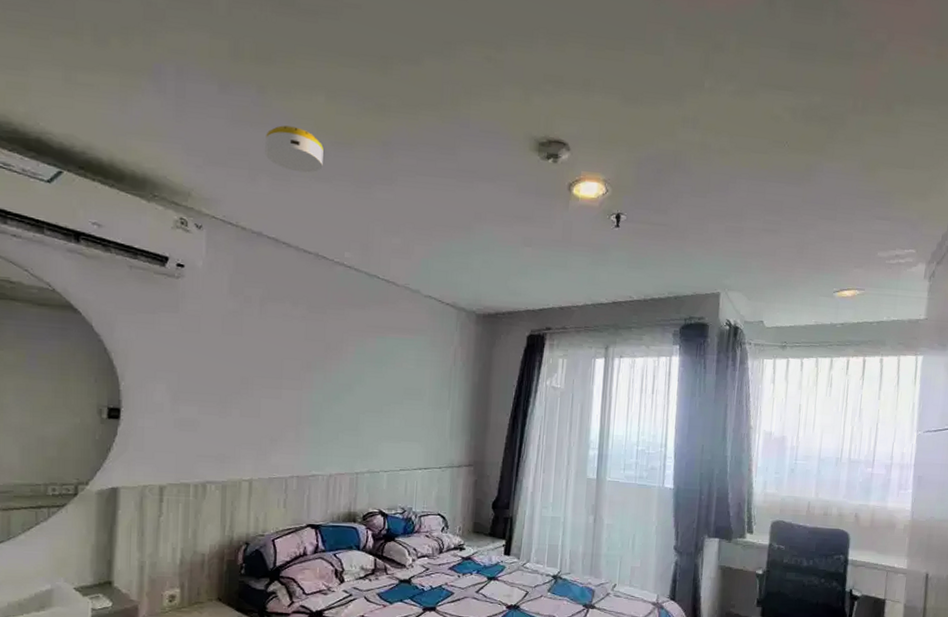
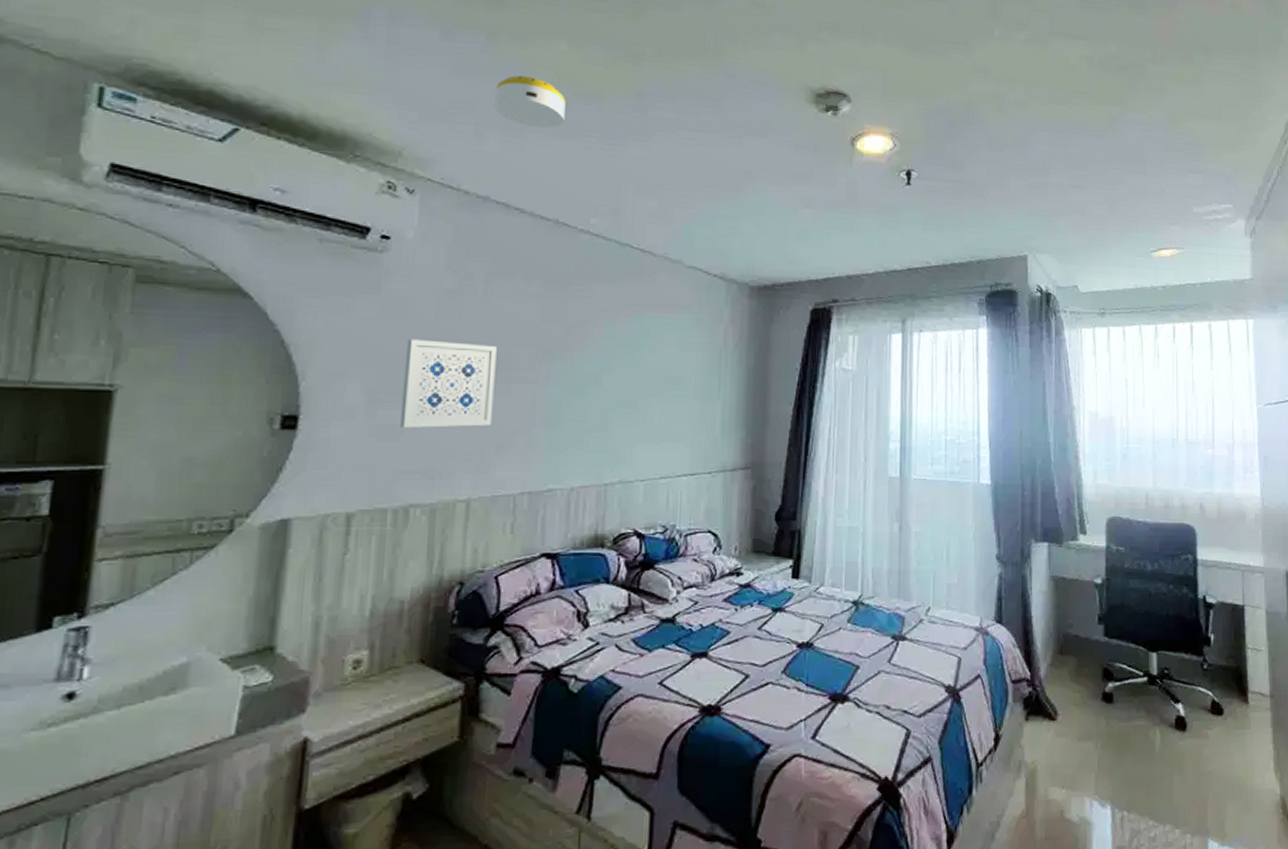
wall art: none [198,350,270,423] -> present [400,339,497,428]

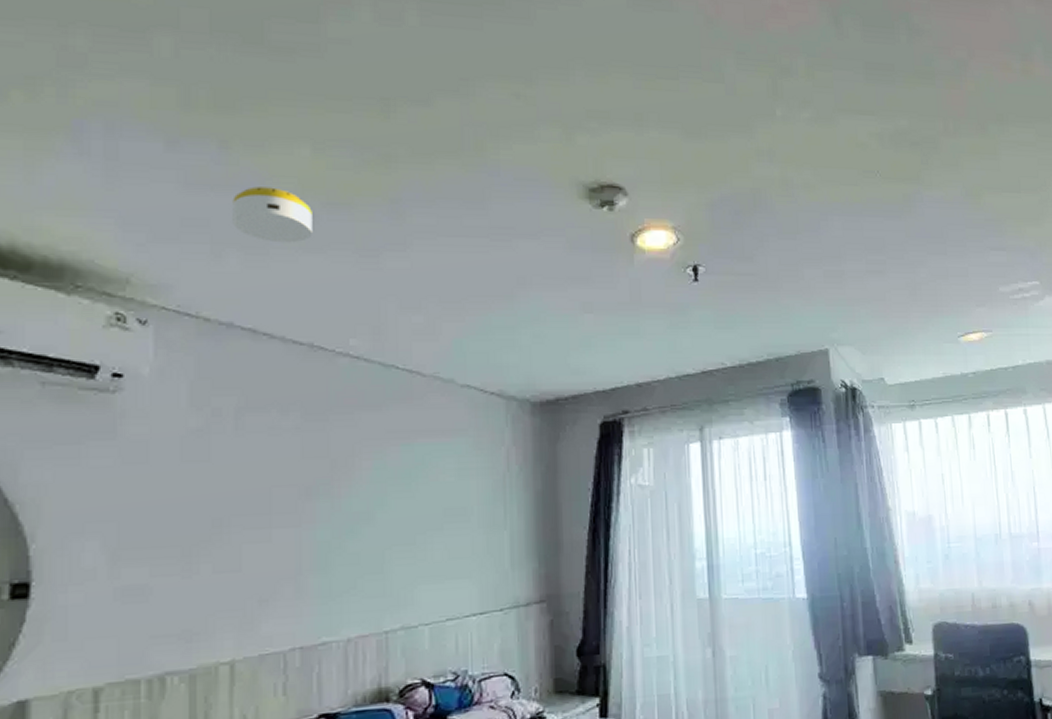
wall art: present [400,339,497,428] -> none [149,486,254,587]

